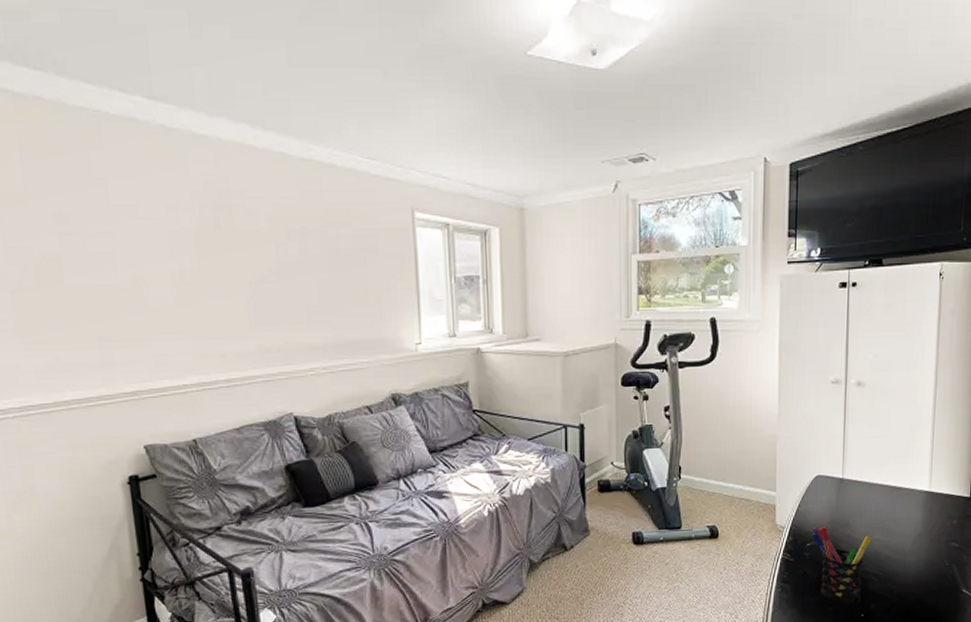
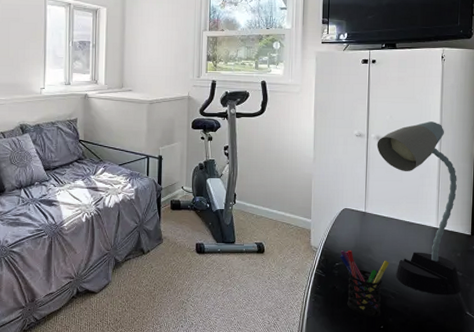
desk lamp: none [857,359,957,572] -> present [377,121,461,295]

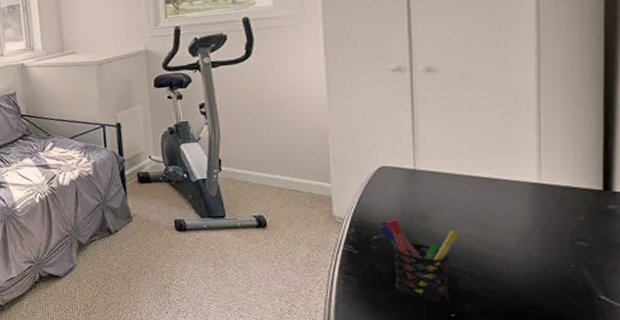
desk lamp: present [377,121,461,295] -> none [427,36,588,274]

